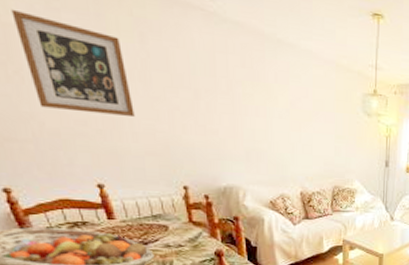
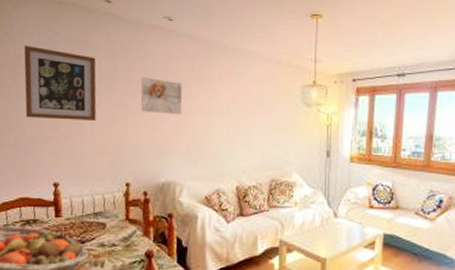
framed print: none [182,68,237,117] -> present [140,77,183,115]

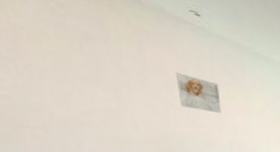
wall art: present [24,45,97,122] -> none [19,12,134,111]

